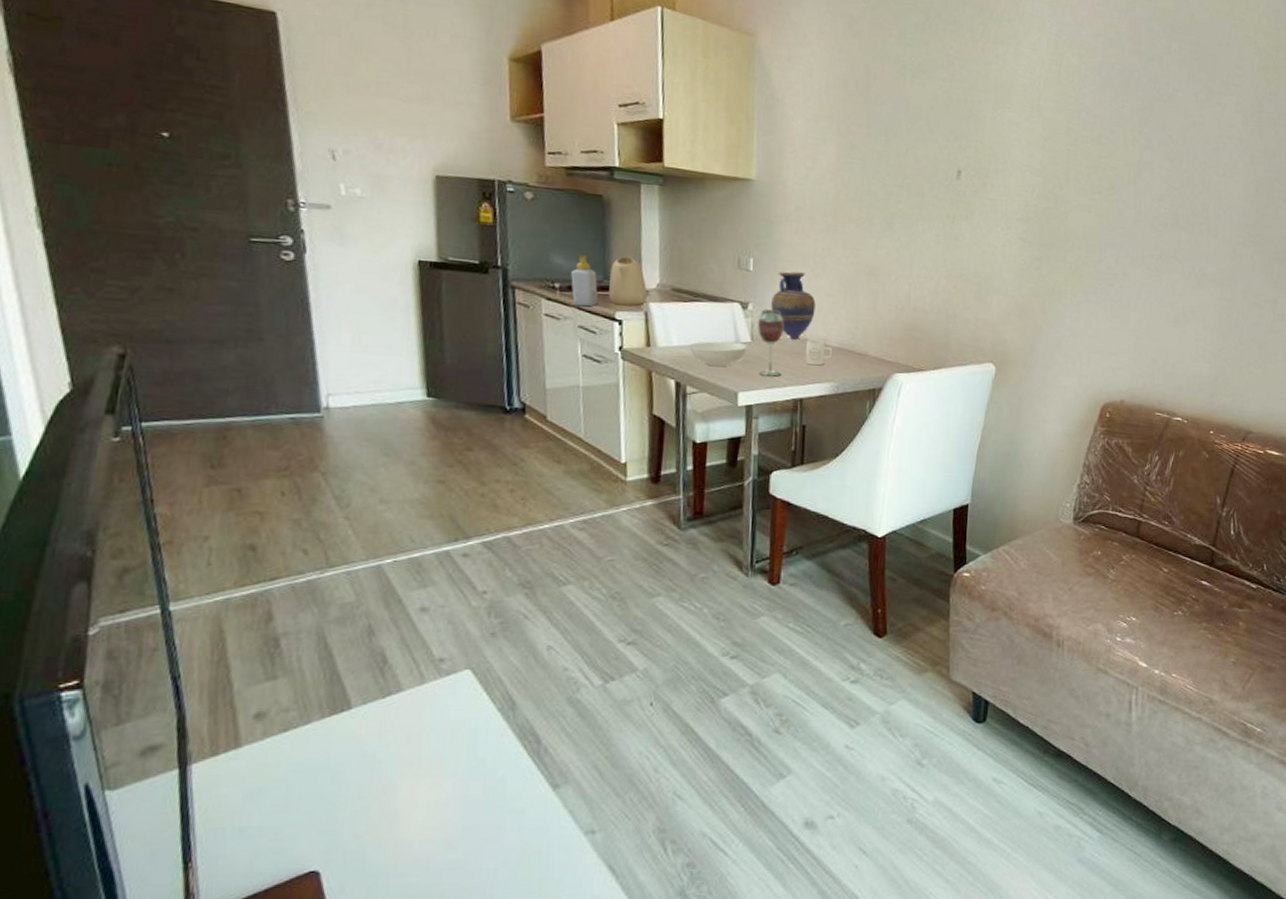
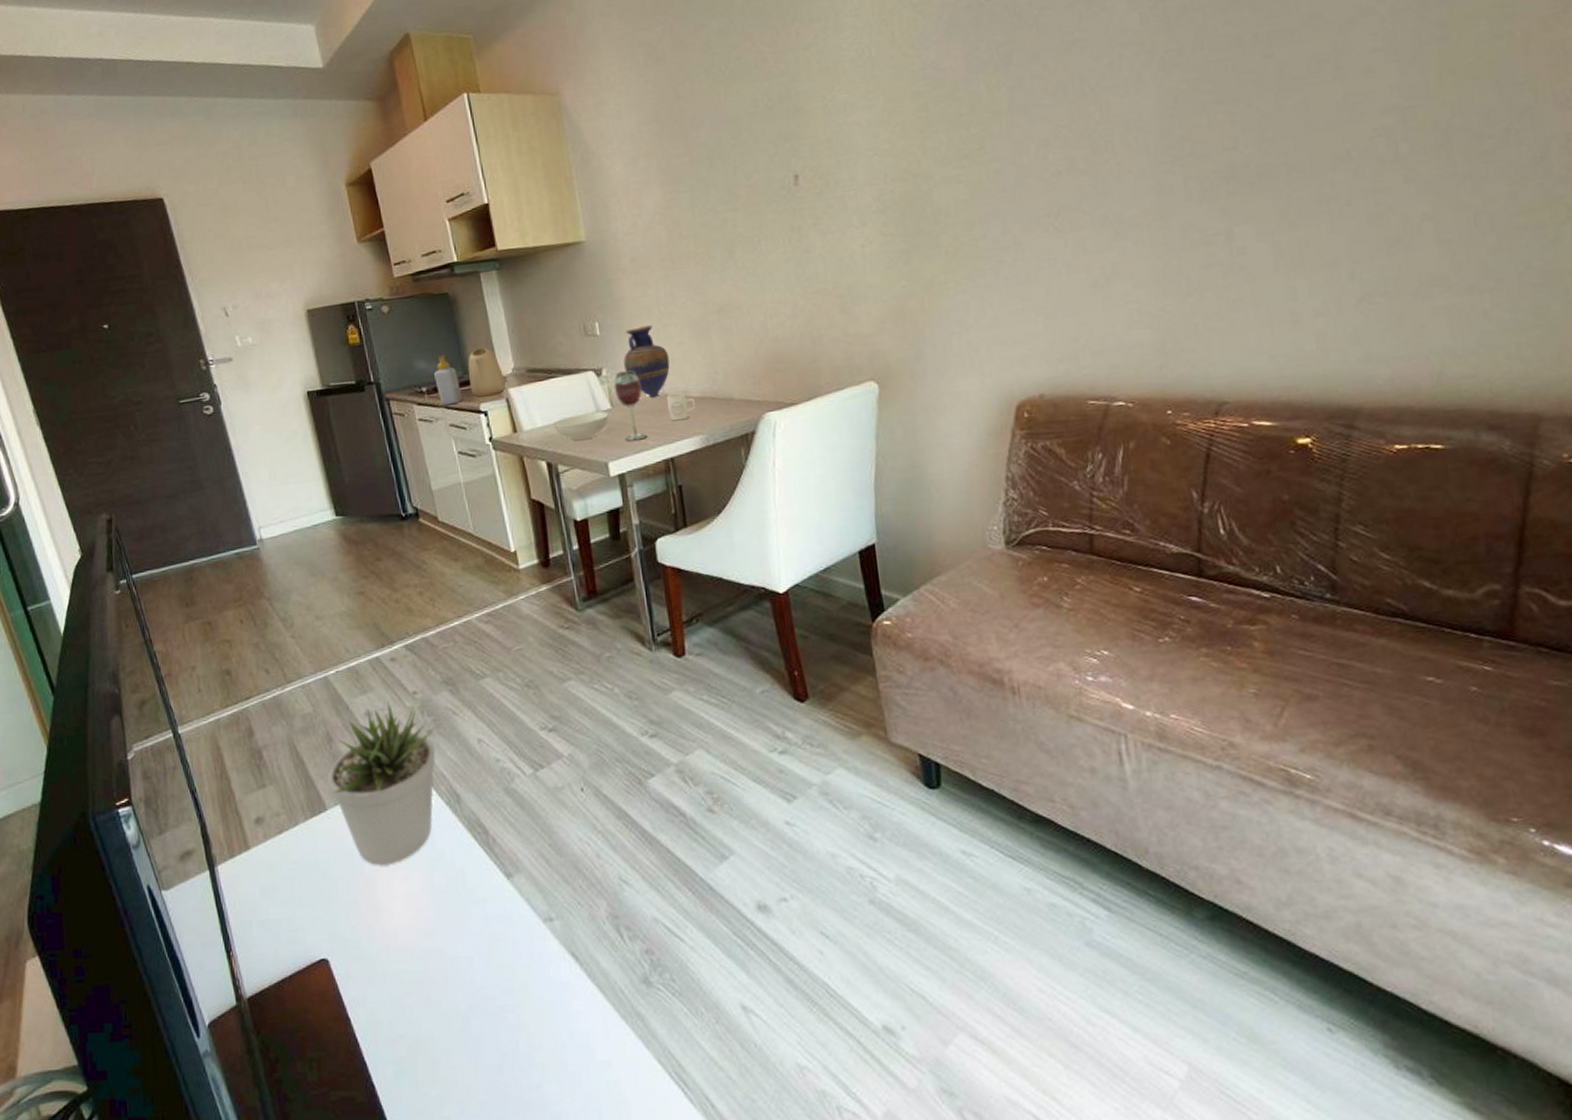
potted plant: none [359,597,499,770] -> present [328,700,436,865]

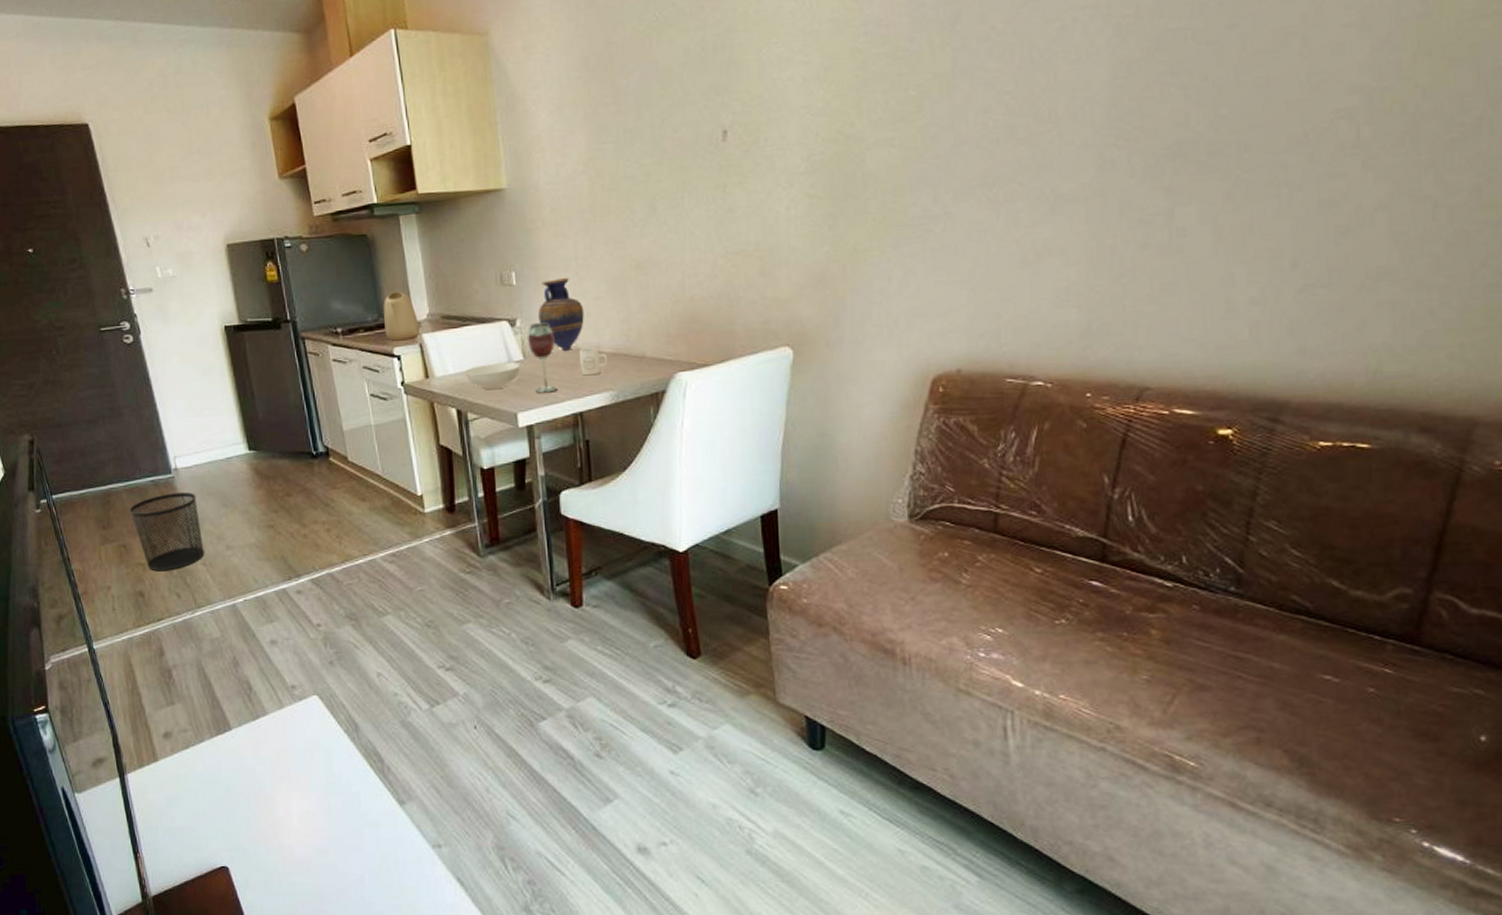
waste bin: none [213,563,293,648] -> present [129,492,205,572]
potted plant: present [328,700,436,865] -> none [233,630,337,784]
soap bottle: present [434,354,463,406] -> none [350,296,377,348]

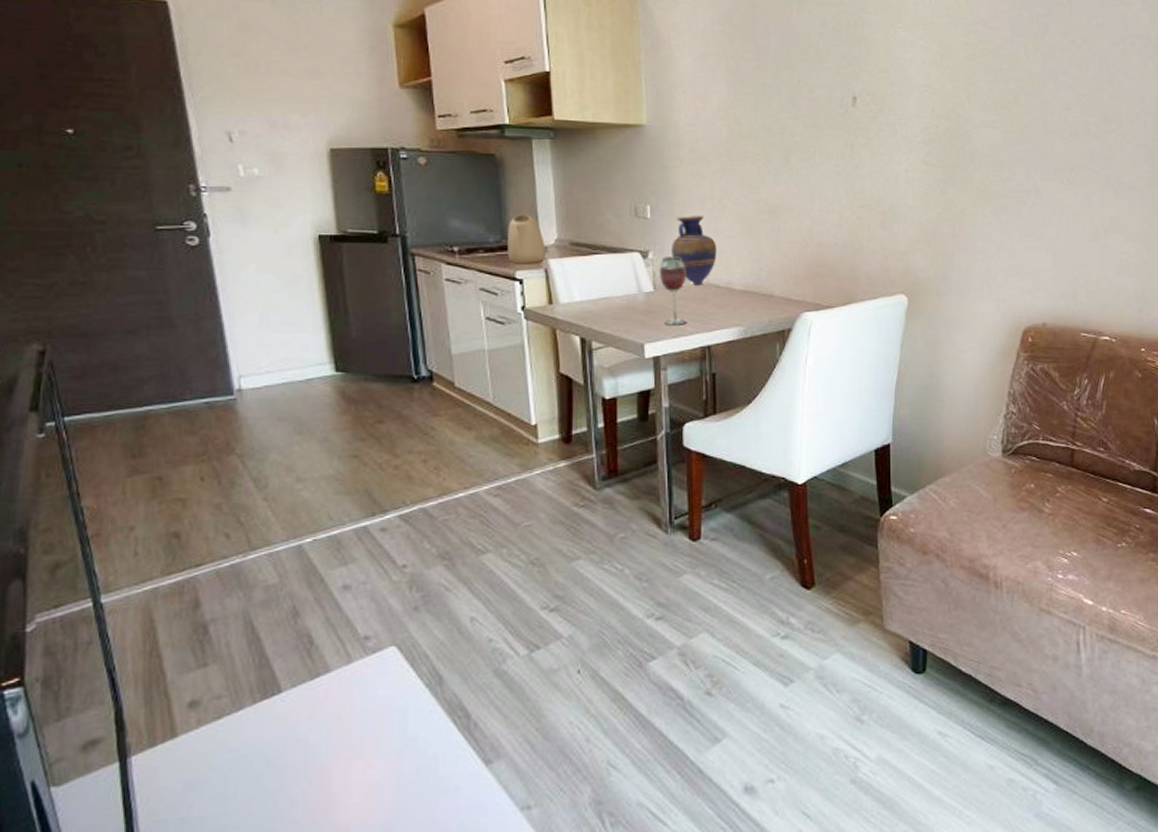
waste bin: present [129,492,205,572] -> none [171,417,267,508]
bowl: present [465,362,521,390] -> none [592,294,651,320]
mug: present [578,347,608,376] -> none [709,284,738,311]

